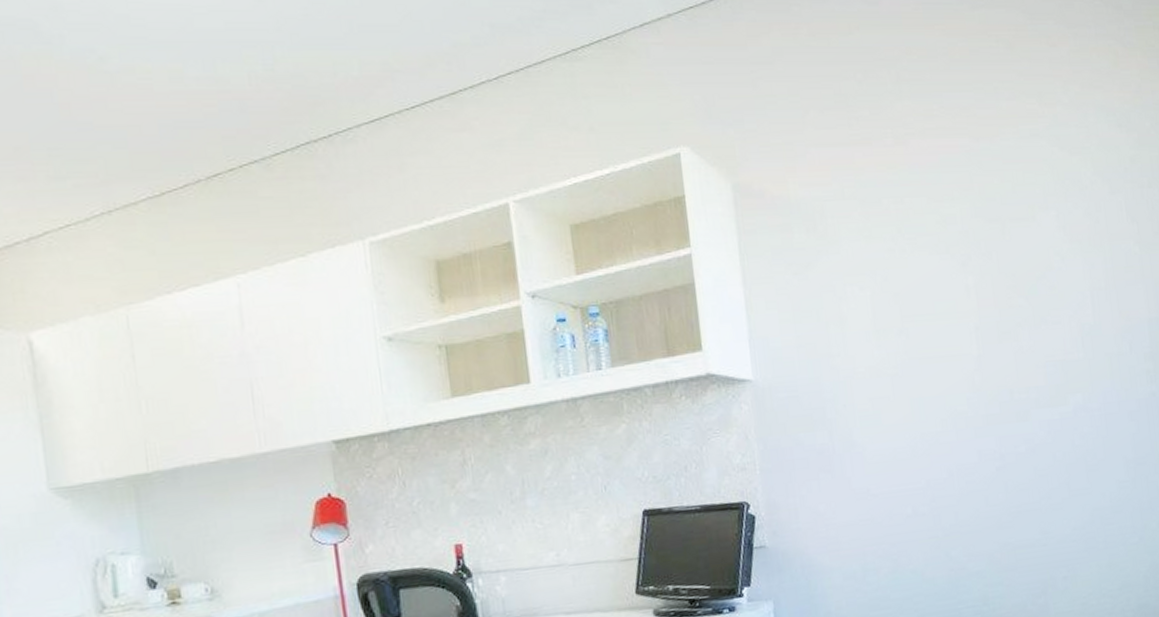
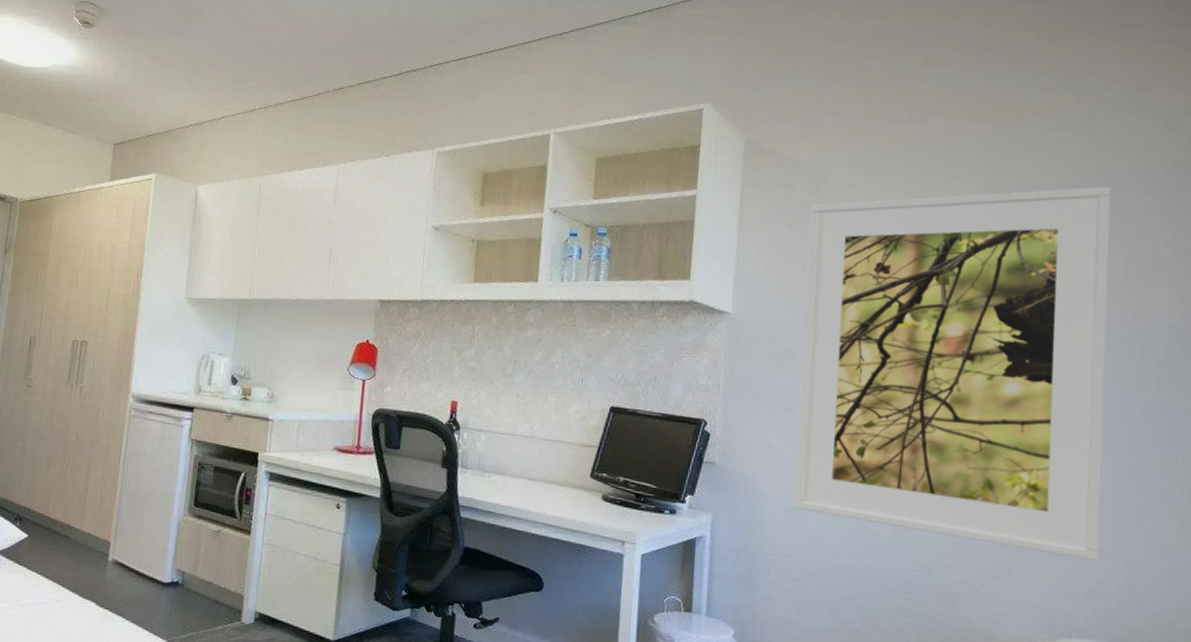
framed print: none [813,191,1125,575] -> present [794,186,1111,562]

